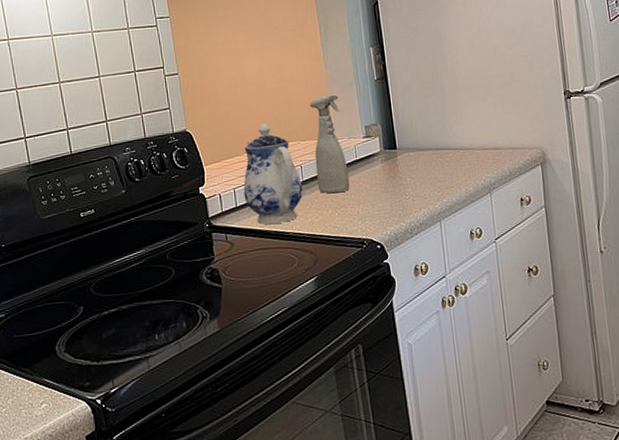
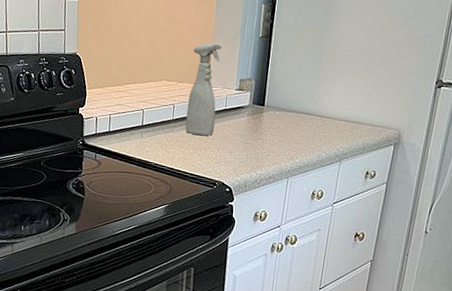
teapot: present [243,123,303,224] -> none [117,59,172,153]

